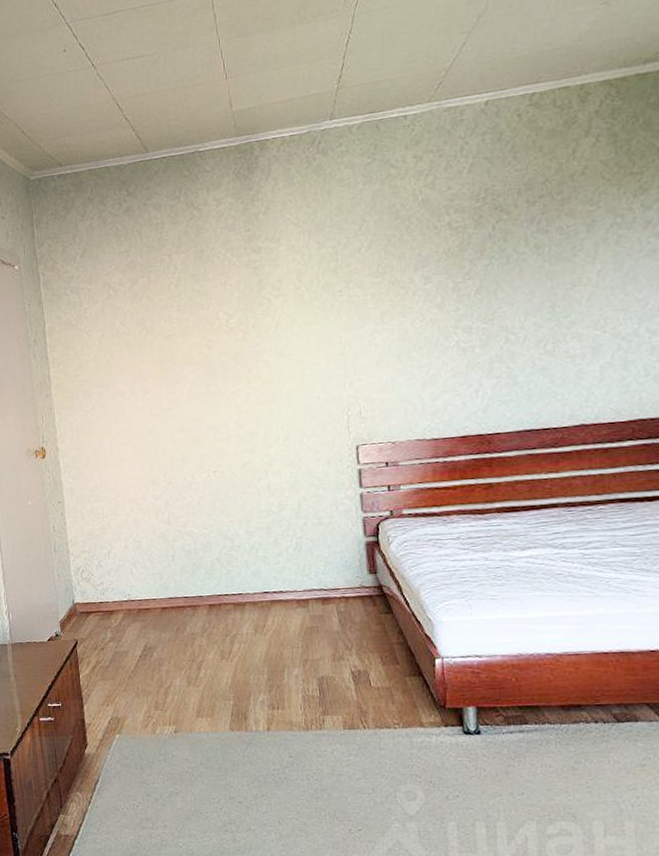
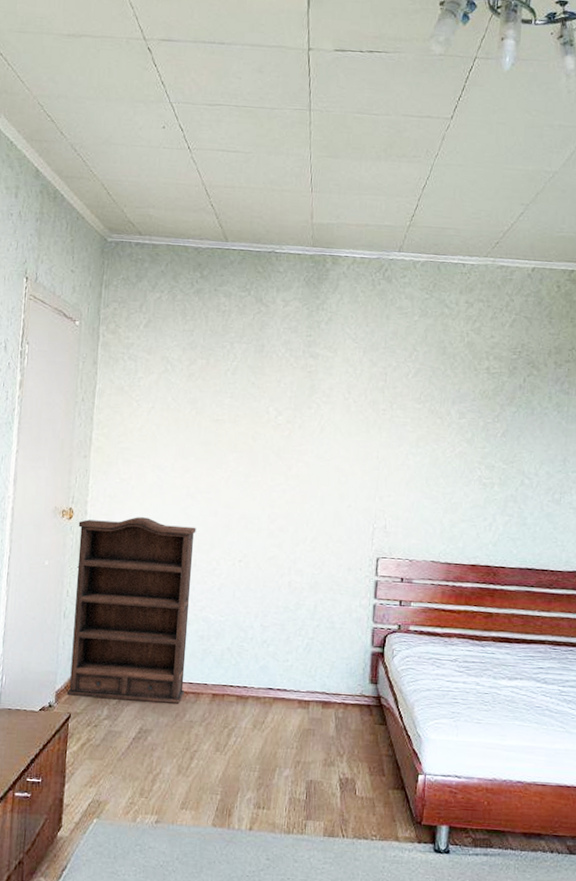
bookshelf: none [52,444,182,624] -> present [66,517,196,704]

